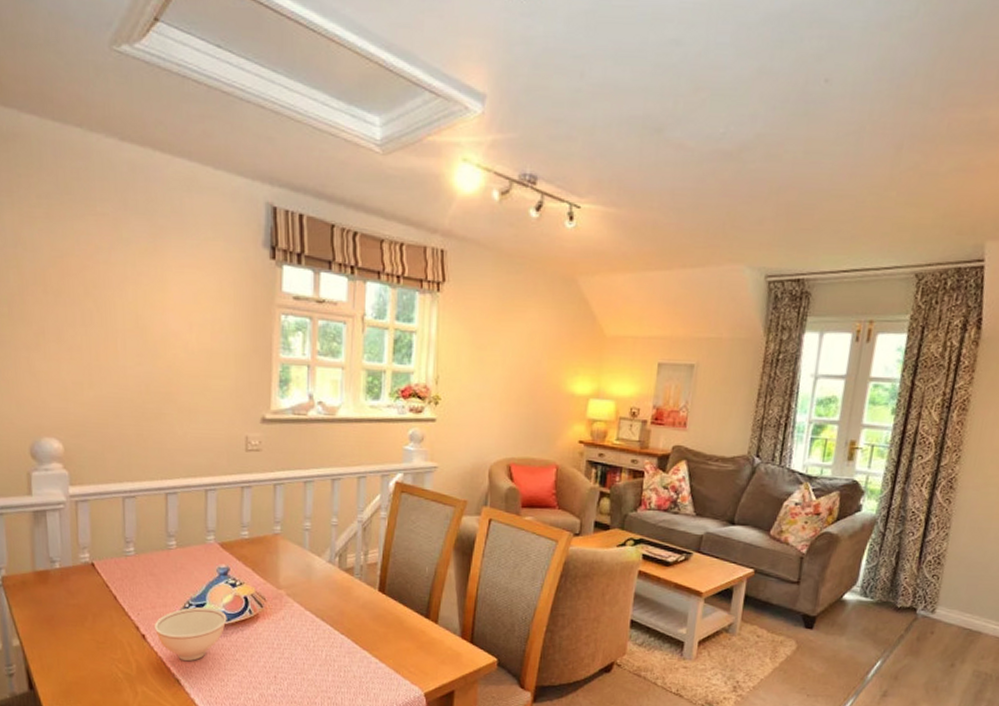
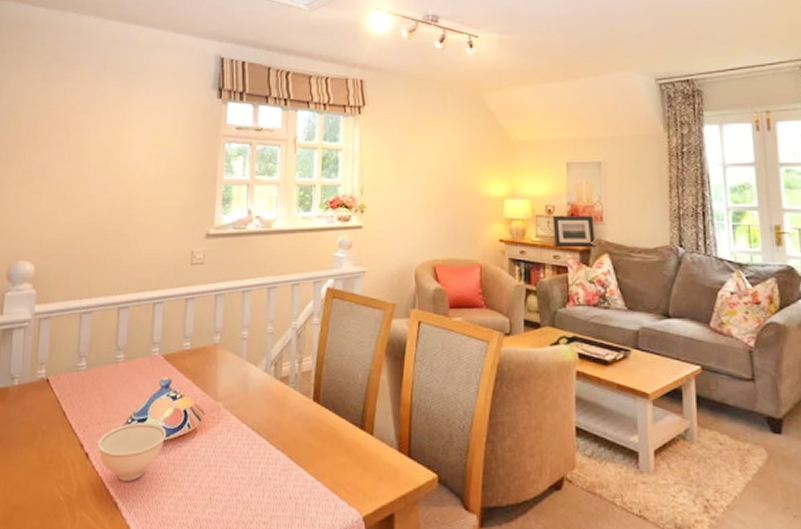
picture frame: none [634,419,677,454] -> present [552,216,596,248]

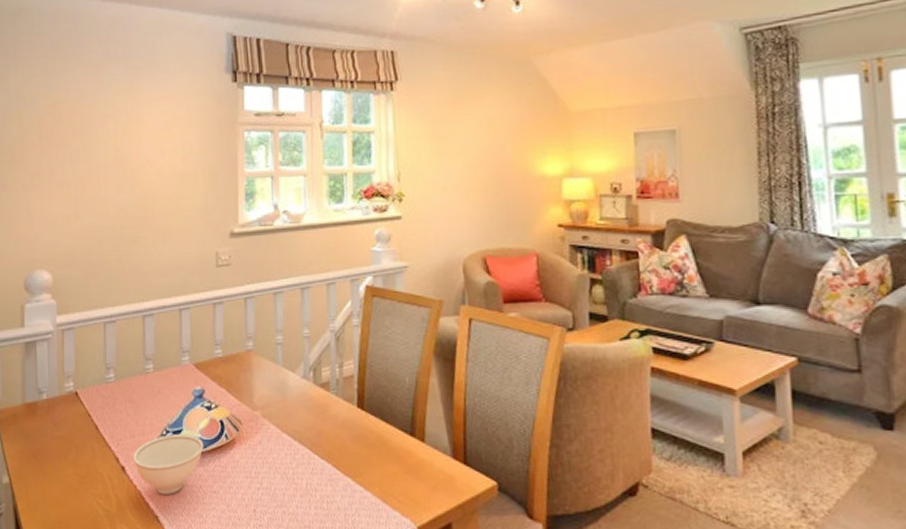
picture frame: present [552,216,596,248] -> none [619,193,671,231]

